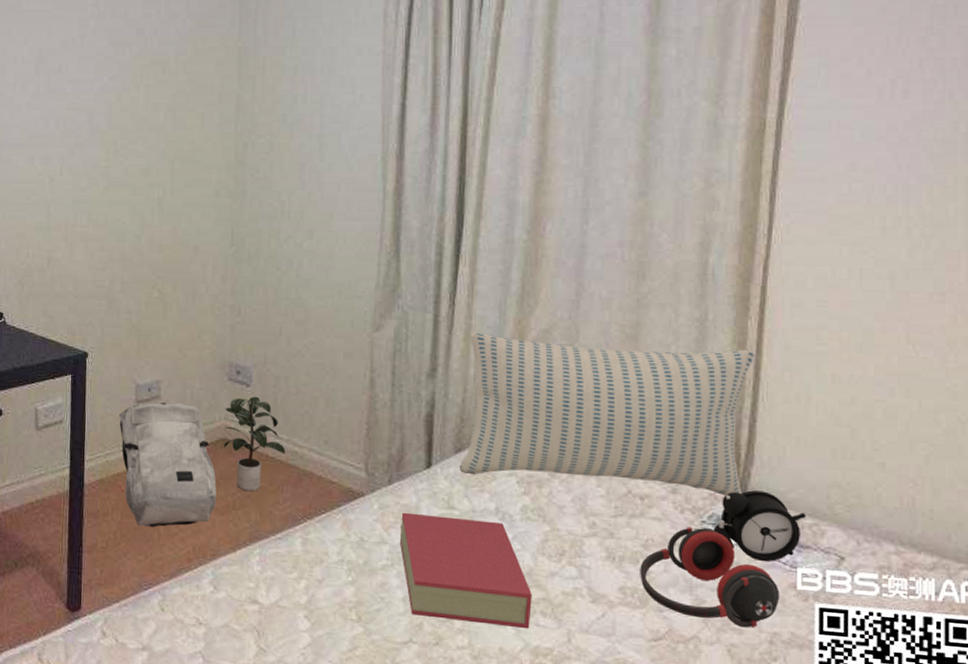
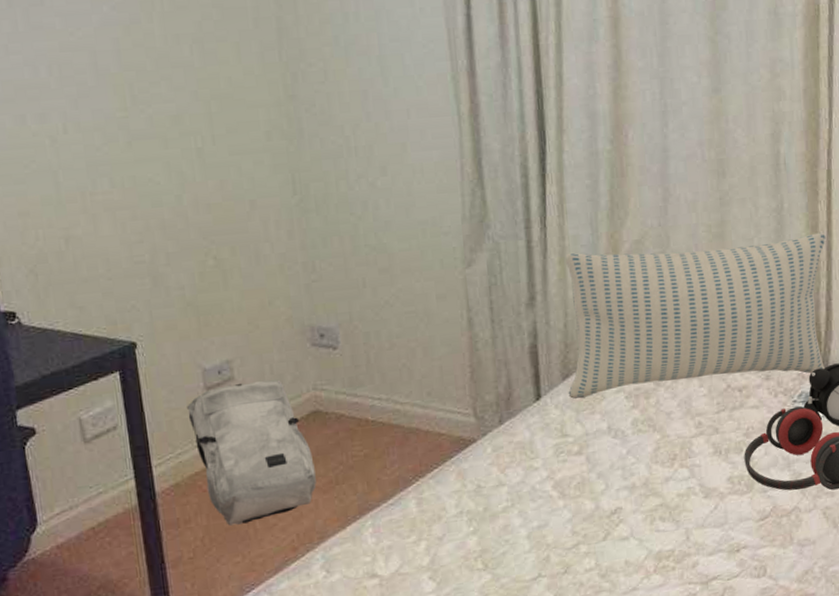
potted plant: present [224,396,286,492] -> none [312,358,387,463]
book: present [399,512,532,628] -> none [516,440,651,550]

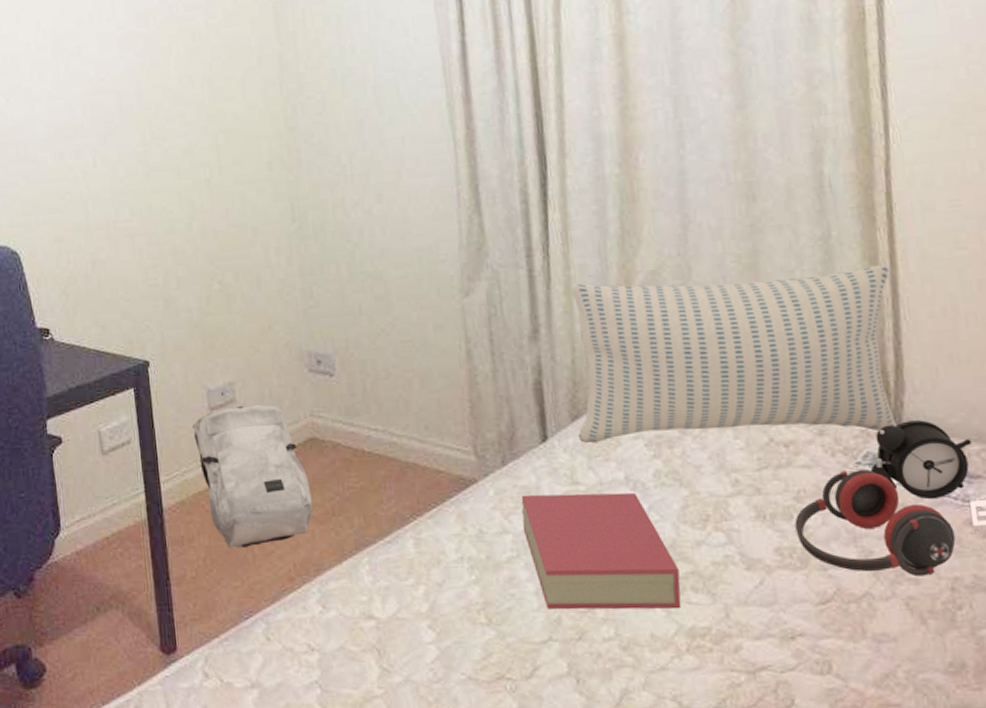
book: none [516,440,651,550] -> present [521,492,681,609]

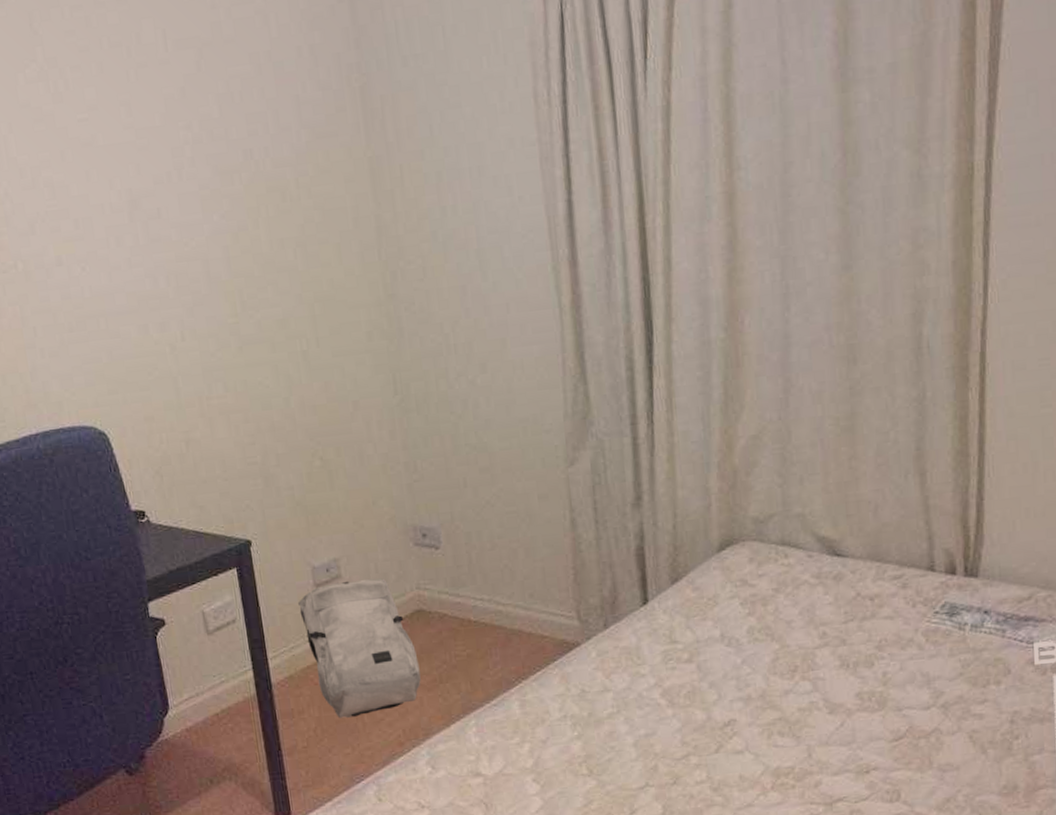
book: present [521,492,681,609] -> none [622,648,768,759]
pillow: present [571,264,897,443] -> none [674,423,978,604]
headphones: present [795,470,956,577] -> none [875,618,1018,712]
alarm clock: present [870,420,972,499] -> none [947,570,1040,642]

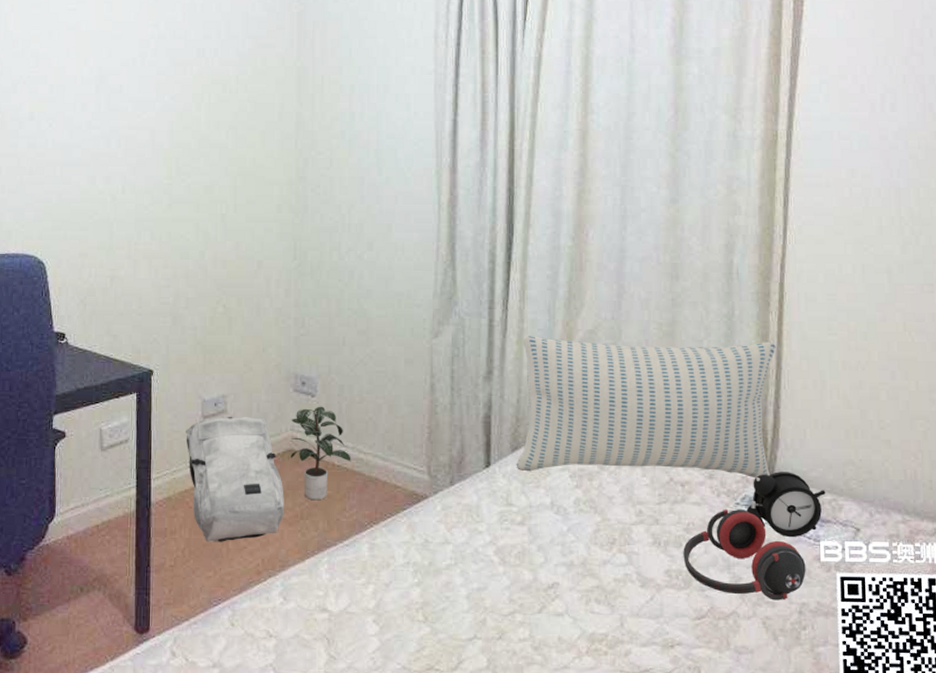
potted plant: none [415,558,489,662] -> present [291,406,351,501]
pillow: none [674,423,978,604] -> present [516,335,776,479]
headphones: none [875,618,1018,712] -> present [683,509,806,601]
alarm clock: none [947,570,1040,642] -> present [746,472,826,537]

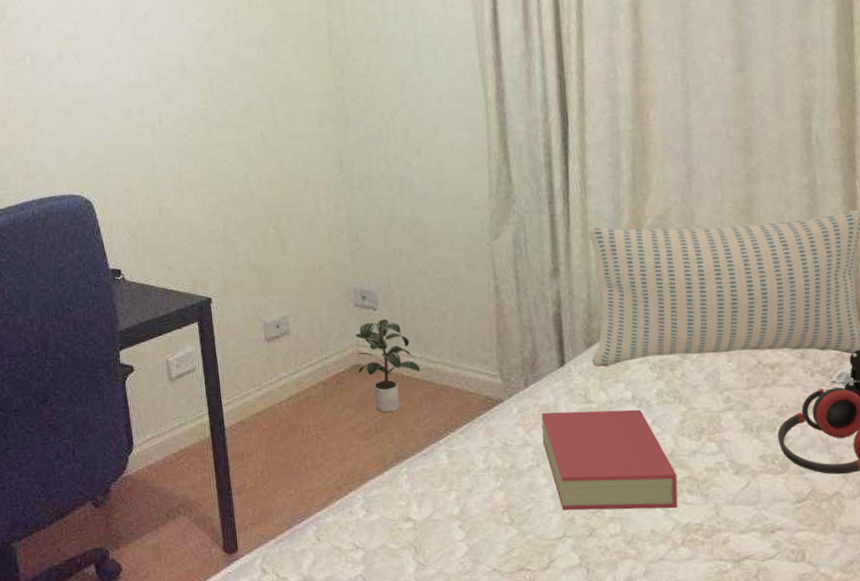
backpack: present [186,417,284,542] -> none [251,335,358,462]
book: none [462,512,587,616] -> present [541,409,678,510]

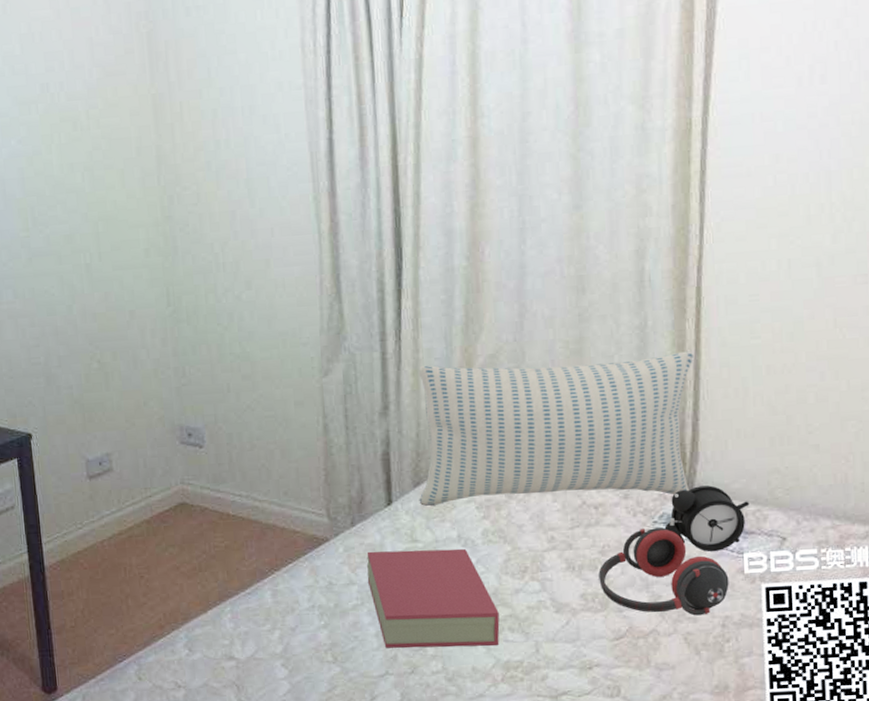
potted plant: present [355,319,421,413] -> none [180,456,247,552]

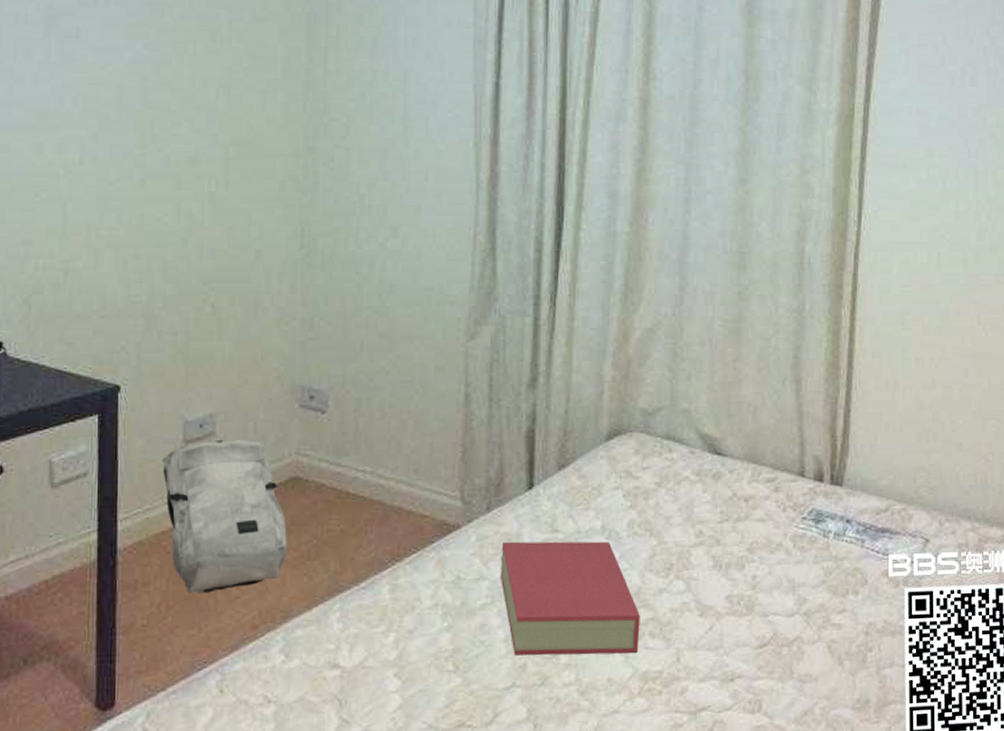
backpack: none [72,473,182,601] -> present [162,440,287,594]
pillow: present [419,351,694,506] -> none [563,335,848,491]
headphones: present [598,527,729,616] -> none [746,524,874,622]
alarm clock: present [664,485,750,551] -> none [813,481,896,552]

